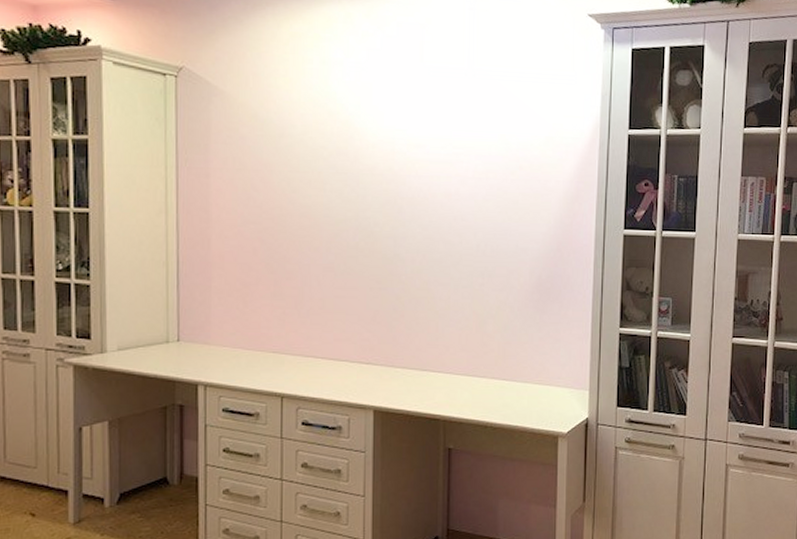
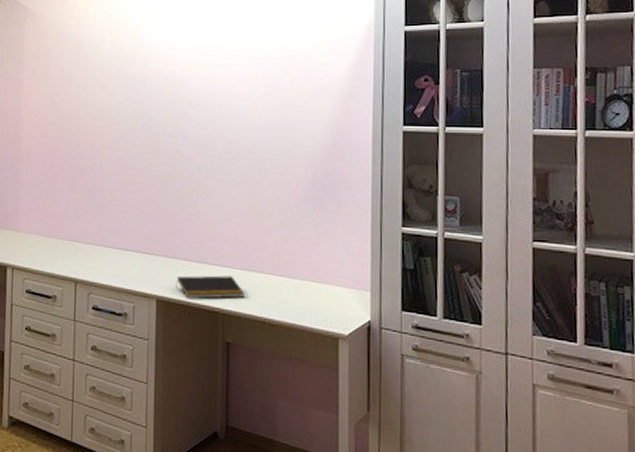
notepad: none [394,382,467,408] -> present [176,275,245,299]

